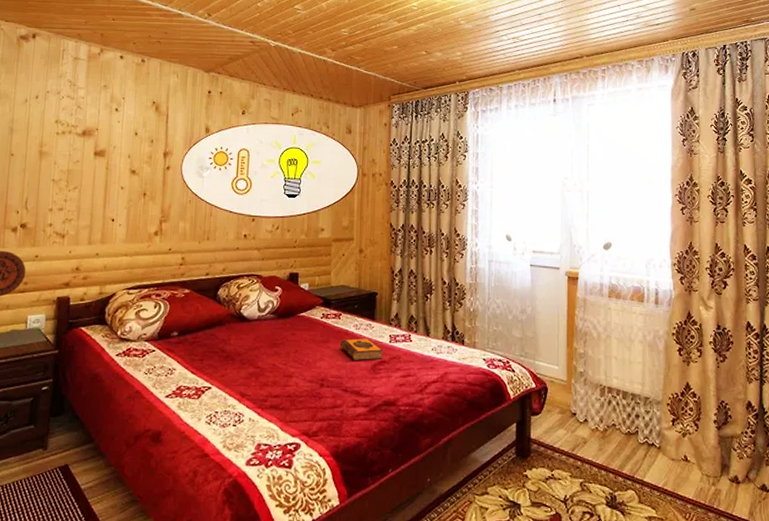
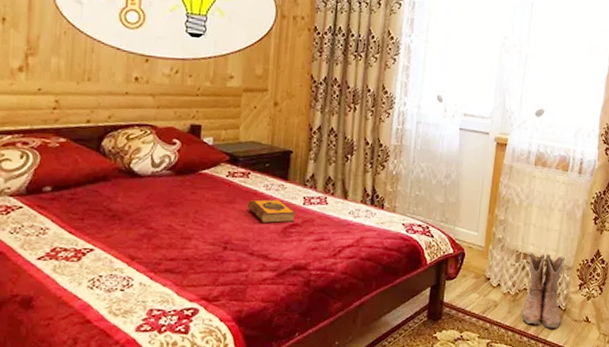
boots: none [613,385,657,468] -> present [521,251,565,329]

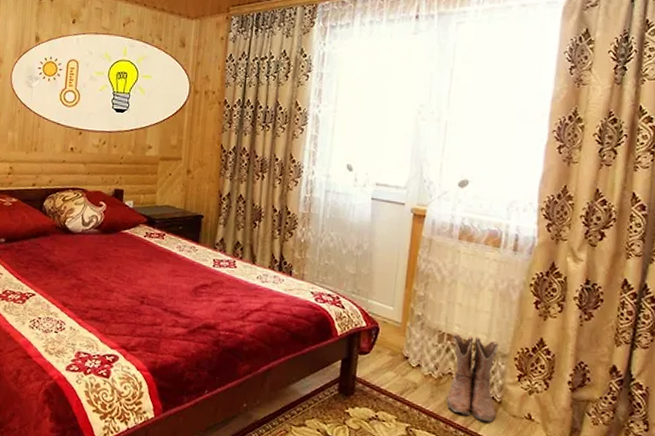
hardback book: present [247,199,296,224] -> none [162,259,206,283]

